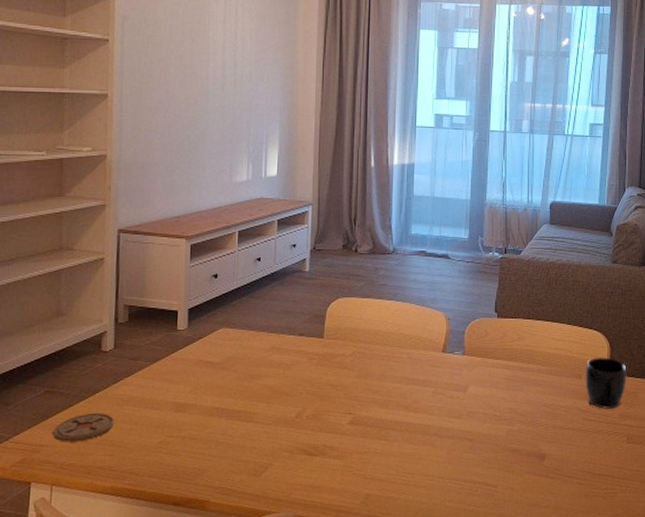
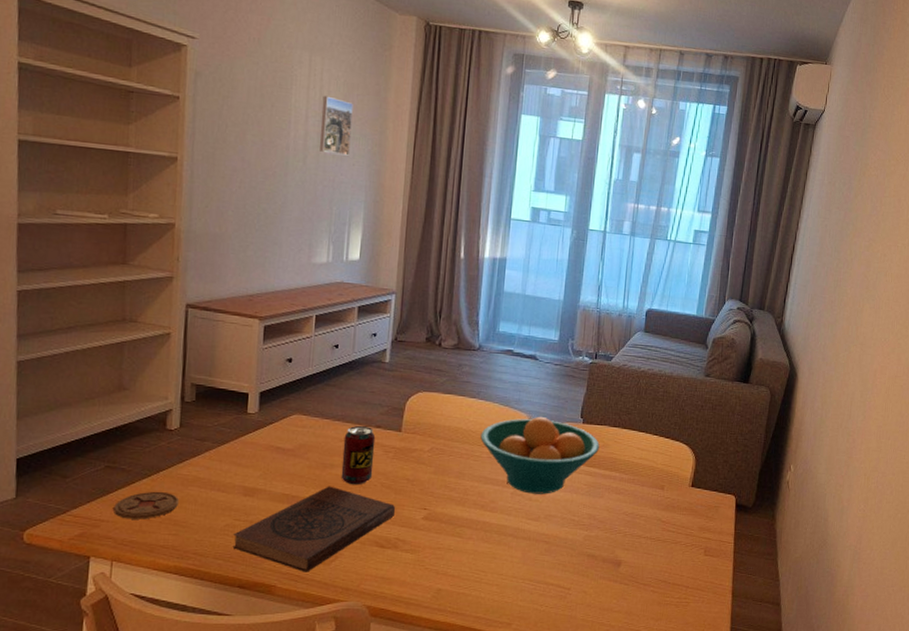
book: none [166,396,322,486] -> present [232,486,396,572]
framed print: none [236,27,266,80] -> present [319,95,353,156]
beverage can: none [268,334,299,394] -> present [341,425,376,485]
fruit bowl: none [399,313,515,392] -> present [480,416,600,494]
mug: present [585,357,627,409] -> none [667,470,711,521]

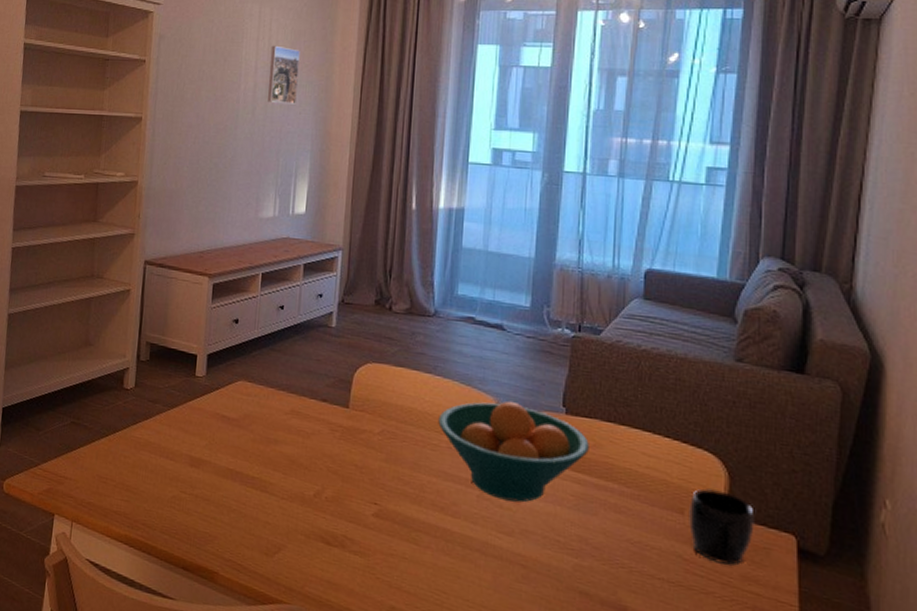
coaster: present [113,491,179,519] -> none [76,452,131,481]
book: present [232,486,396,572] -> none [178,464,343,563]
beverage can: present [341,425,376,485] -> none [285,397,322,467]
mug: none [667,470,711,521] -> present [689,488,755,566]

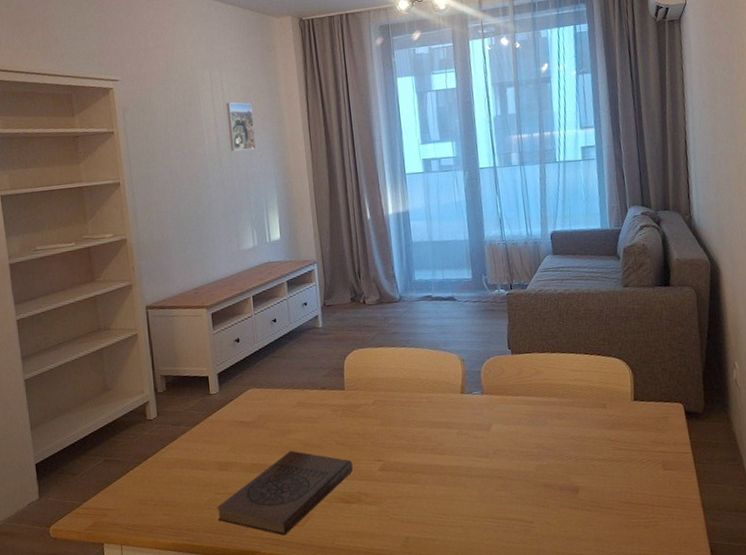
book: none [178,464,343,563] -> present [216,450,354,536]
fruit bowl: present [438,401,589,503] -> none [417,354,533,432]
mug: present [689,488,755,566] -> none [609,384,655,437]

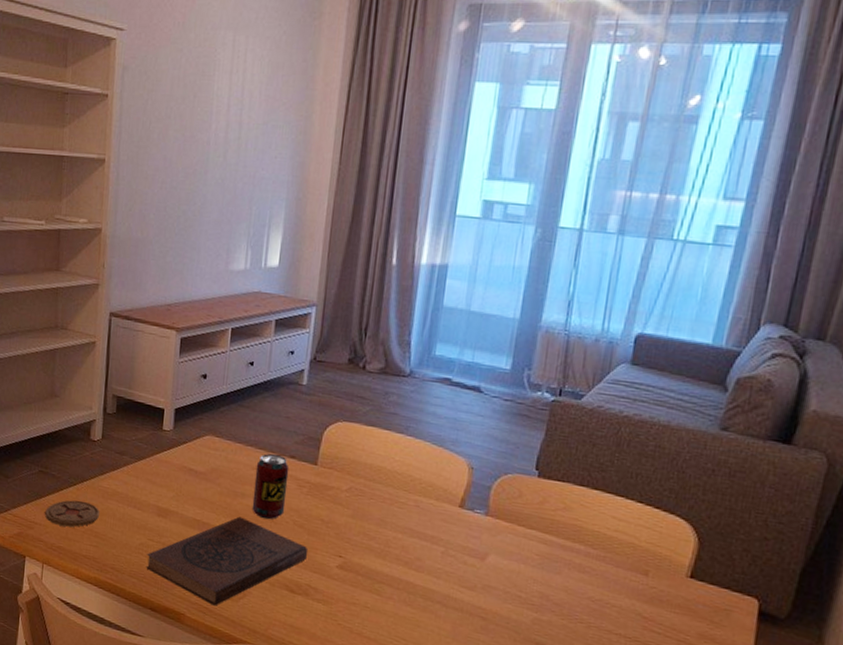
coaster: none [116,476,167,505] -> present [45,500,99,527]
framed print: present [226,102,256,151] -> none [241,79,278,147]
beverage can: none [295,389,327,447] -> present [251,453,289,520]

